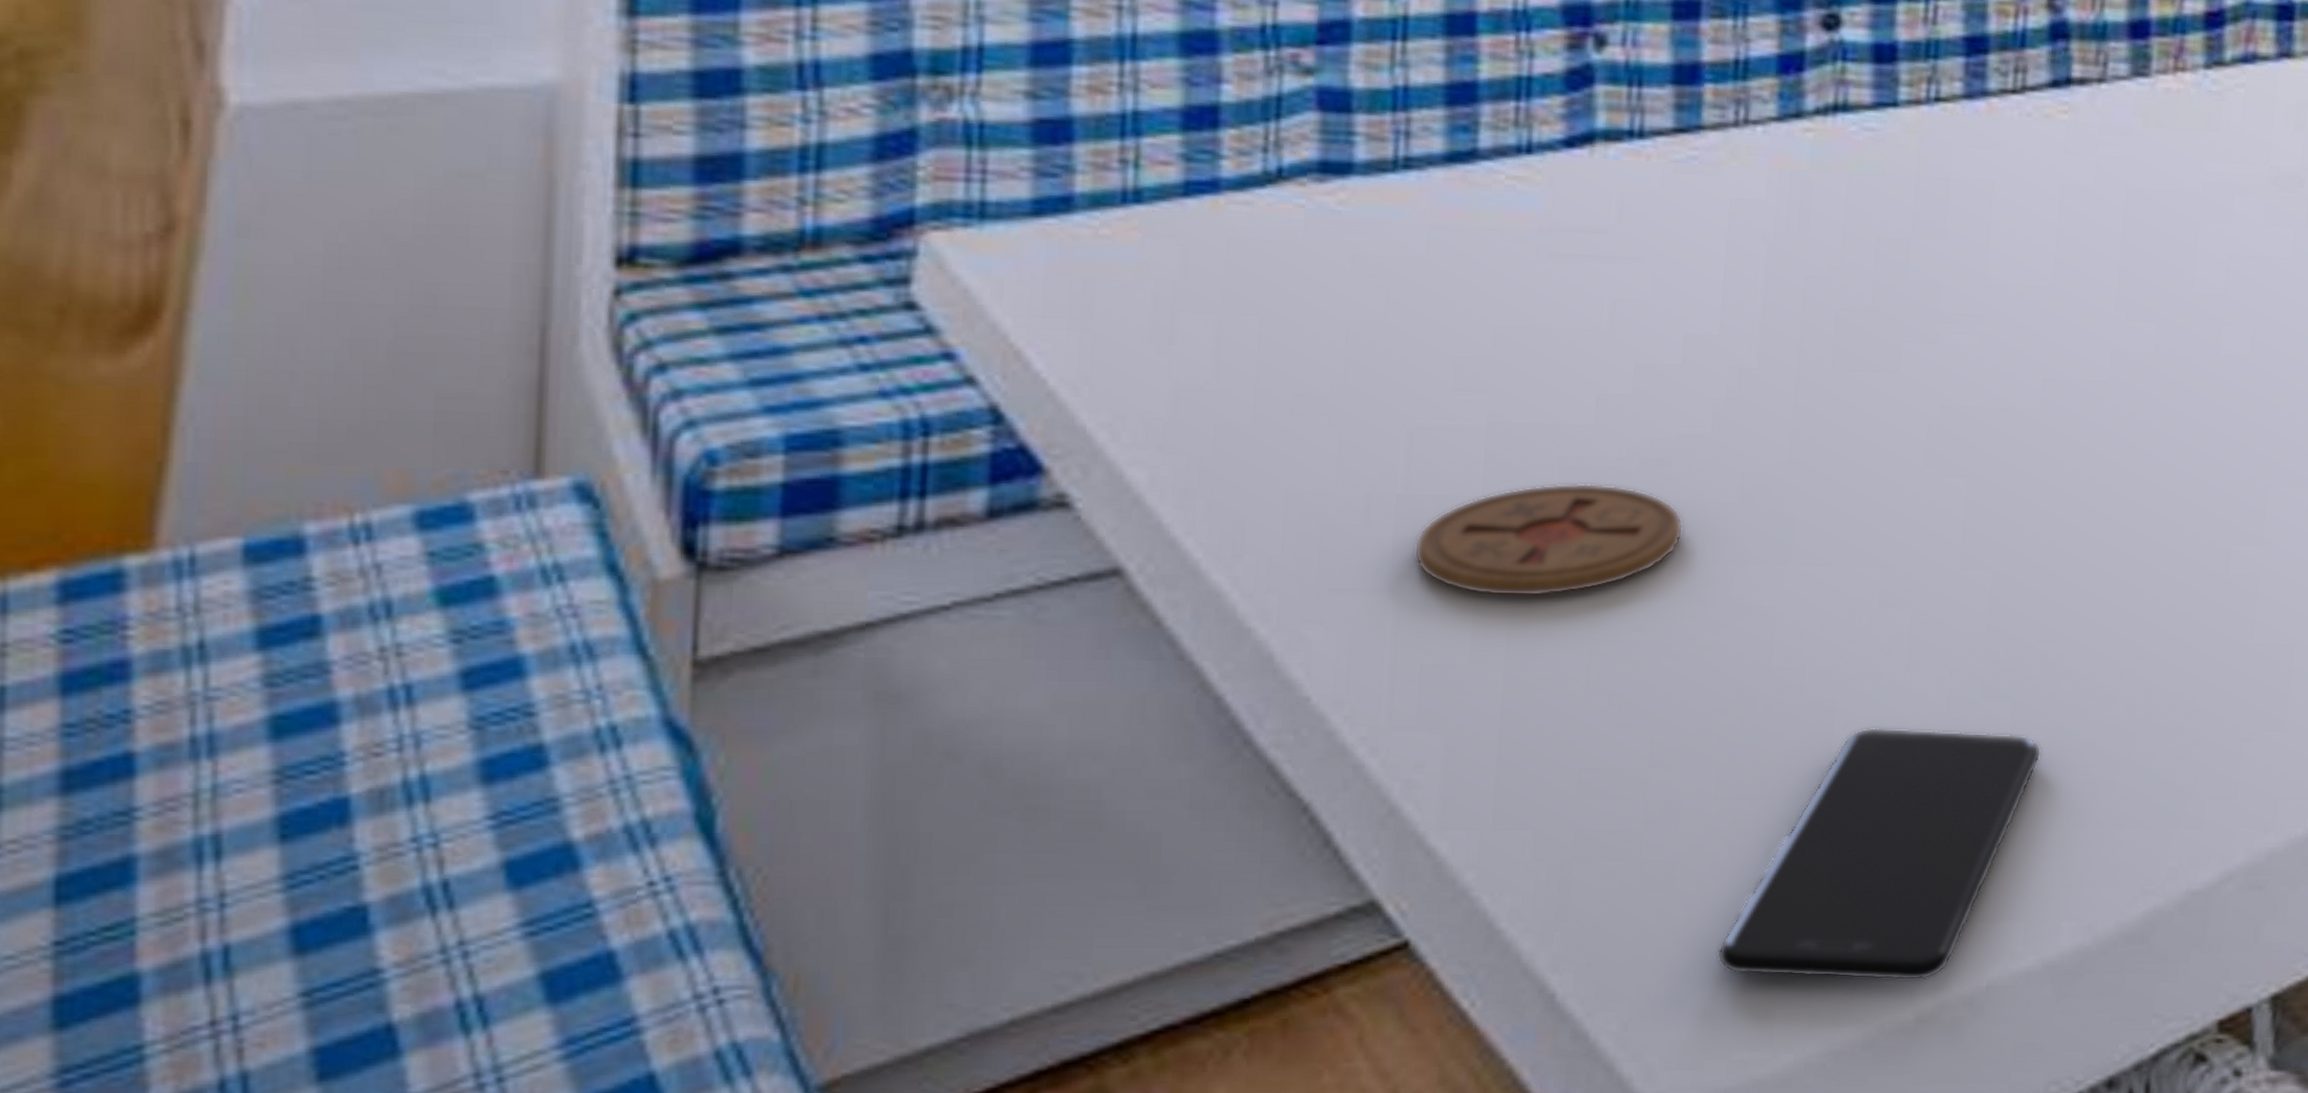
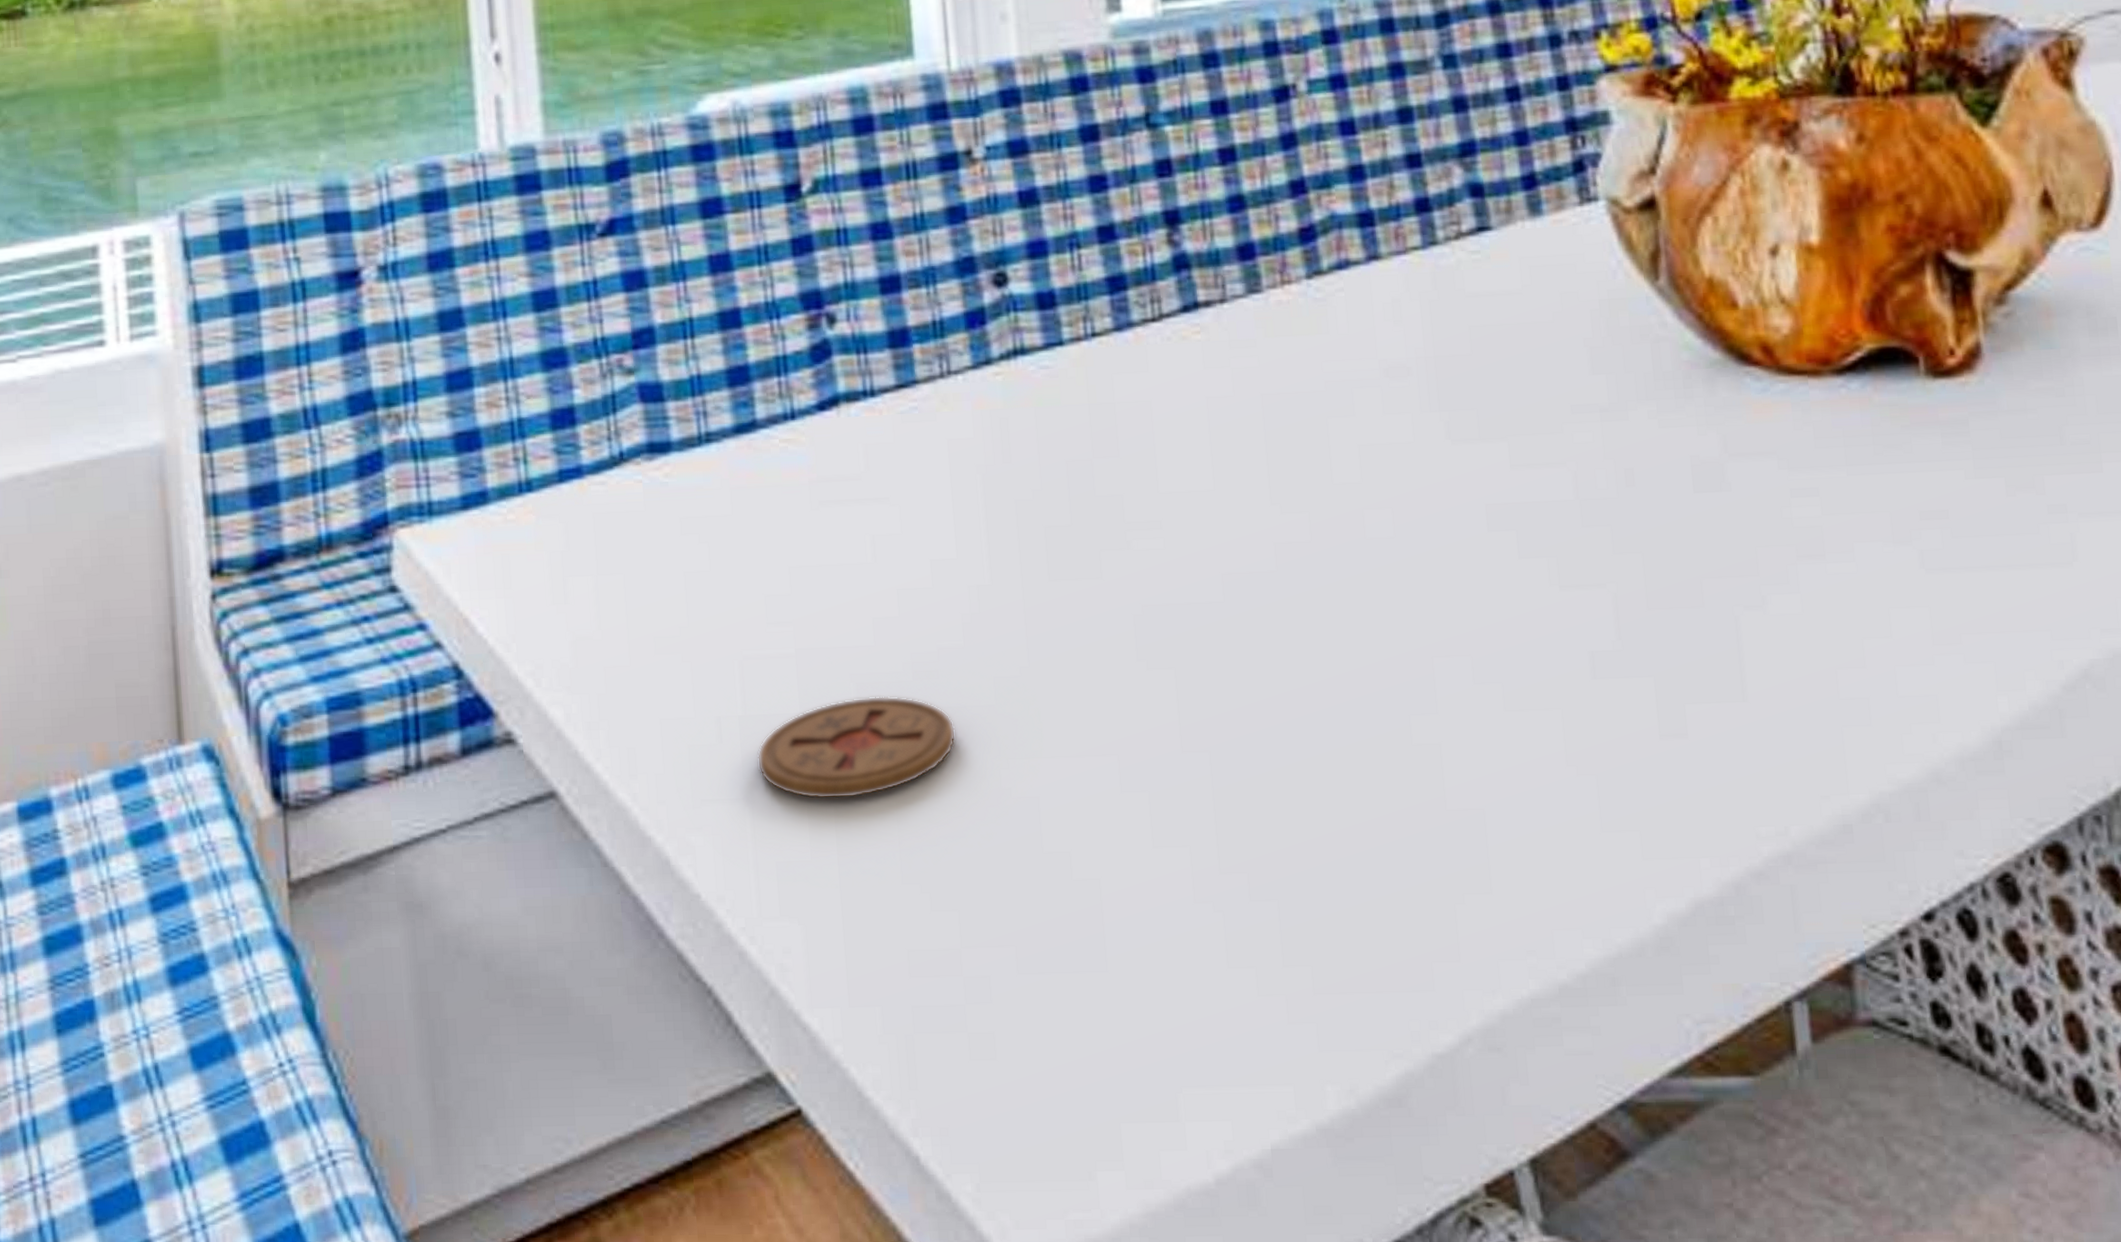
smartphone: present [1717,727,2042,981] -> none [1041,903,1281,1145]

